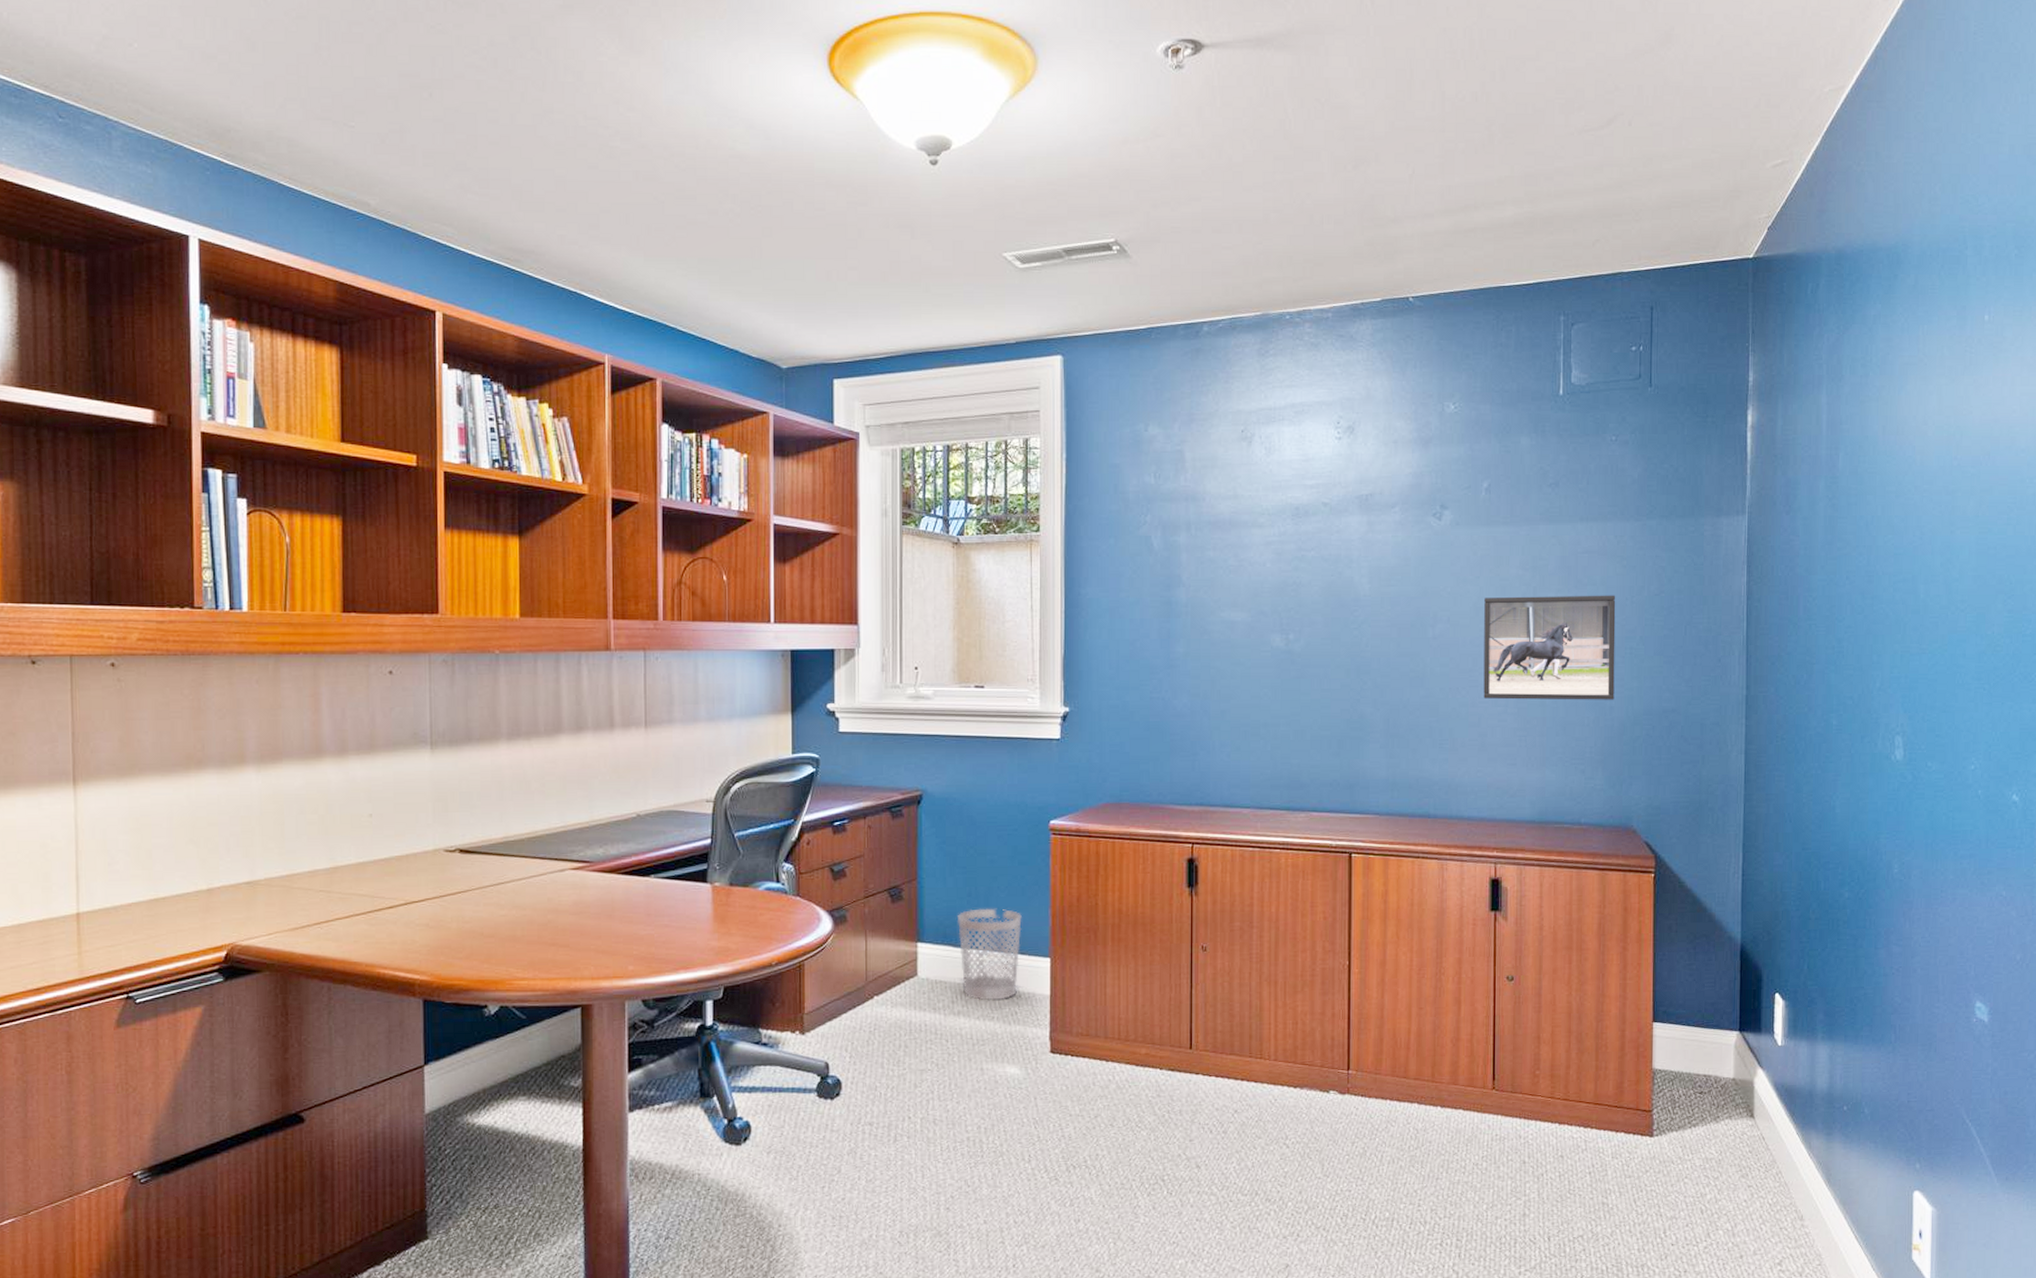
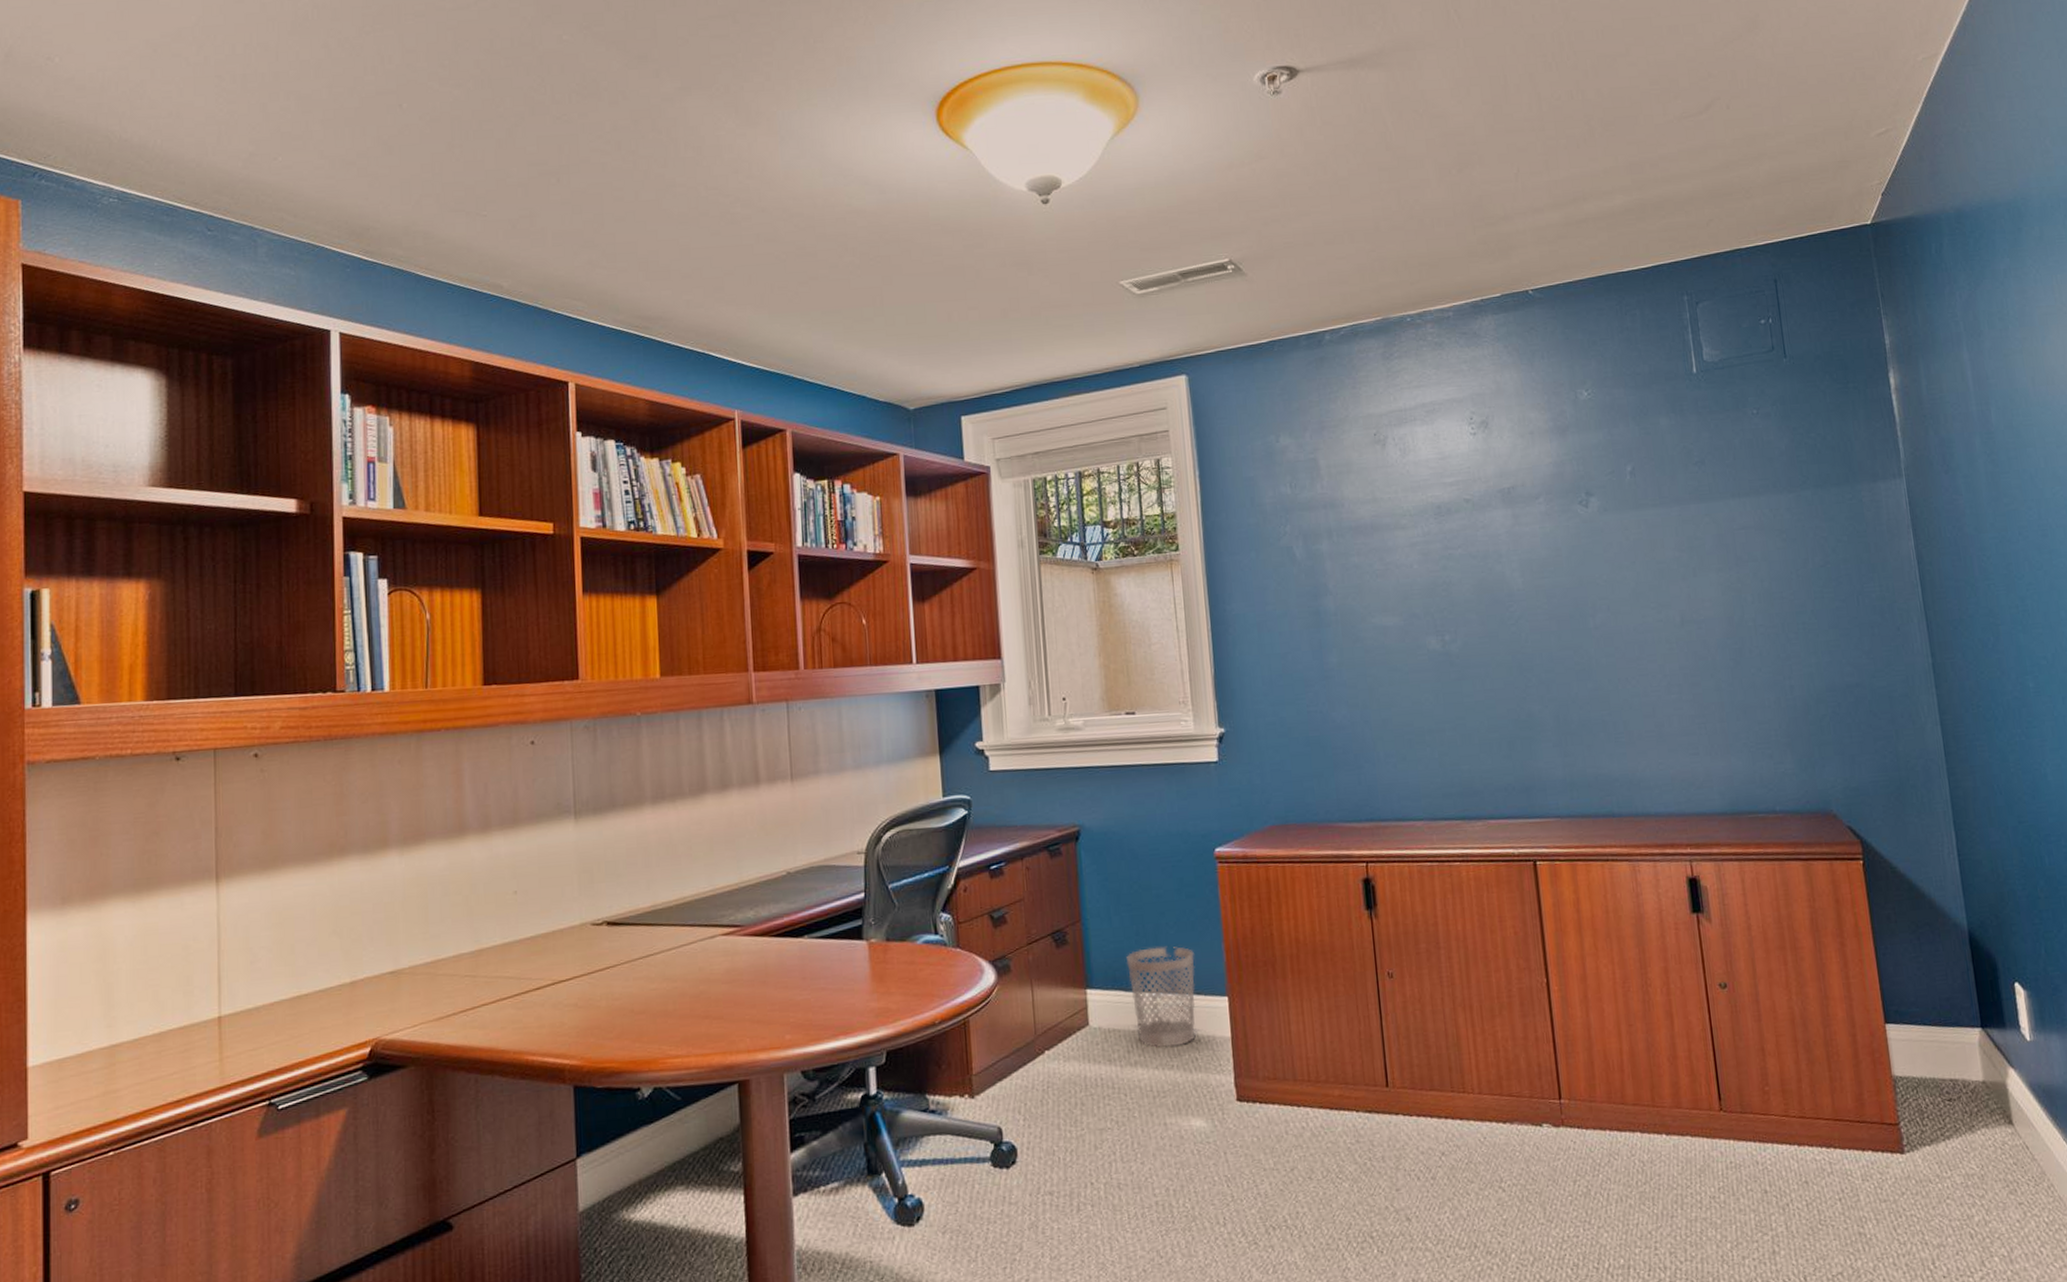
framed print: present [1483,595,1616,700] -> none [1643,569,1793,687]

